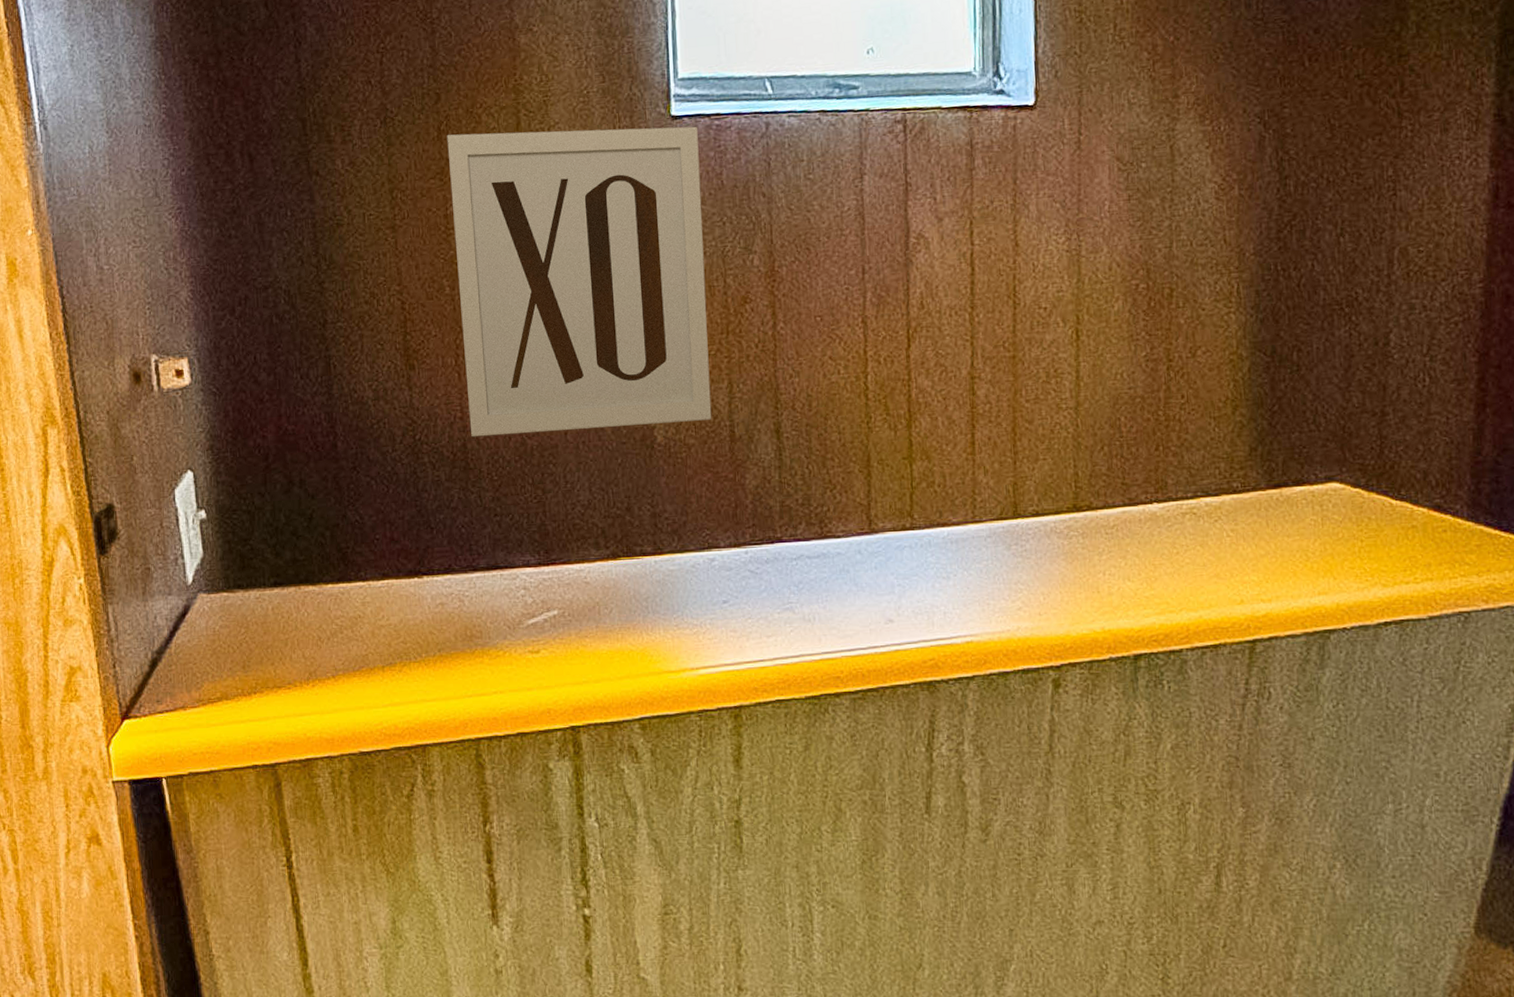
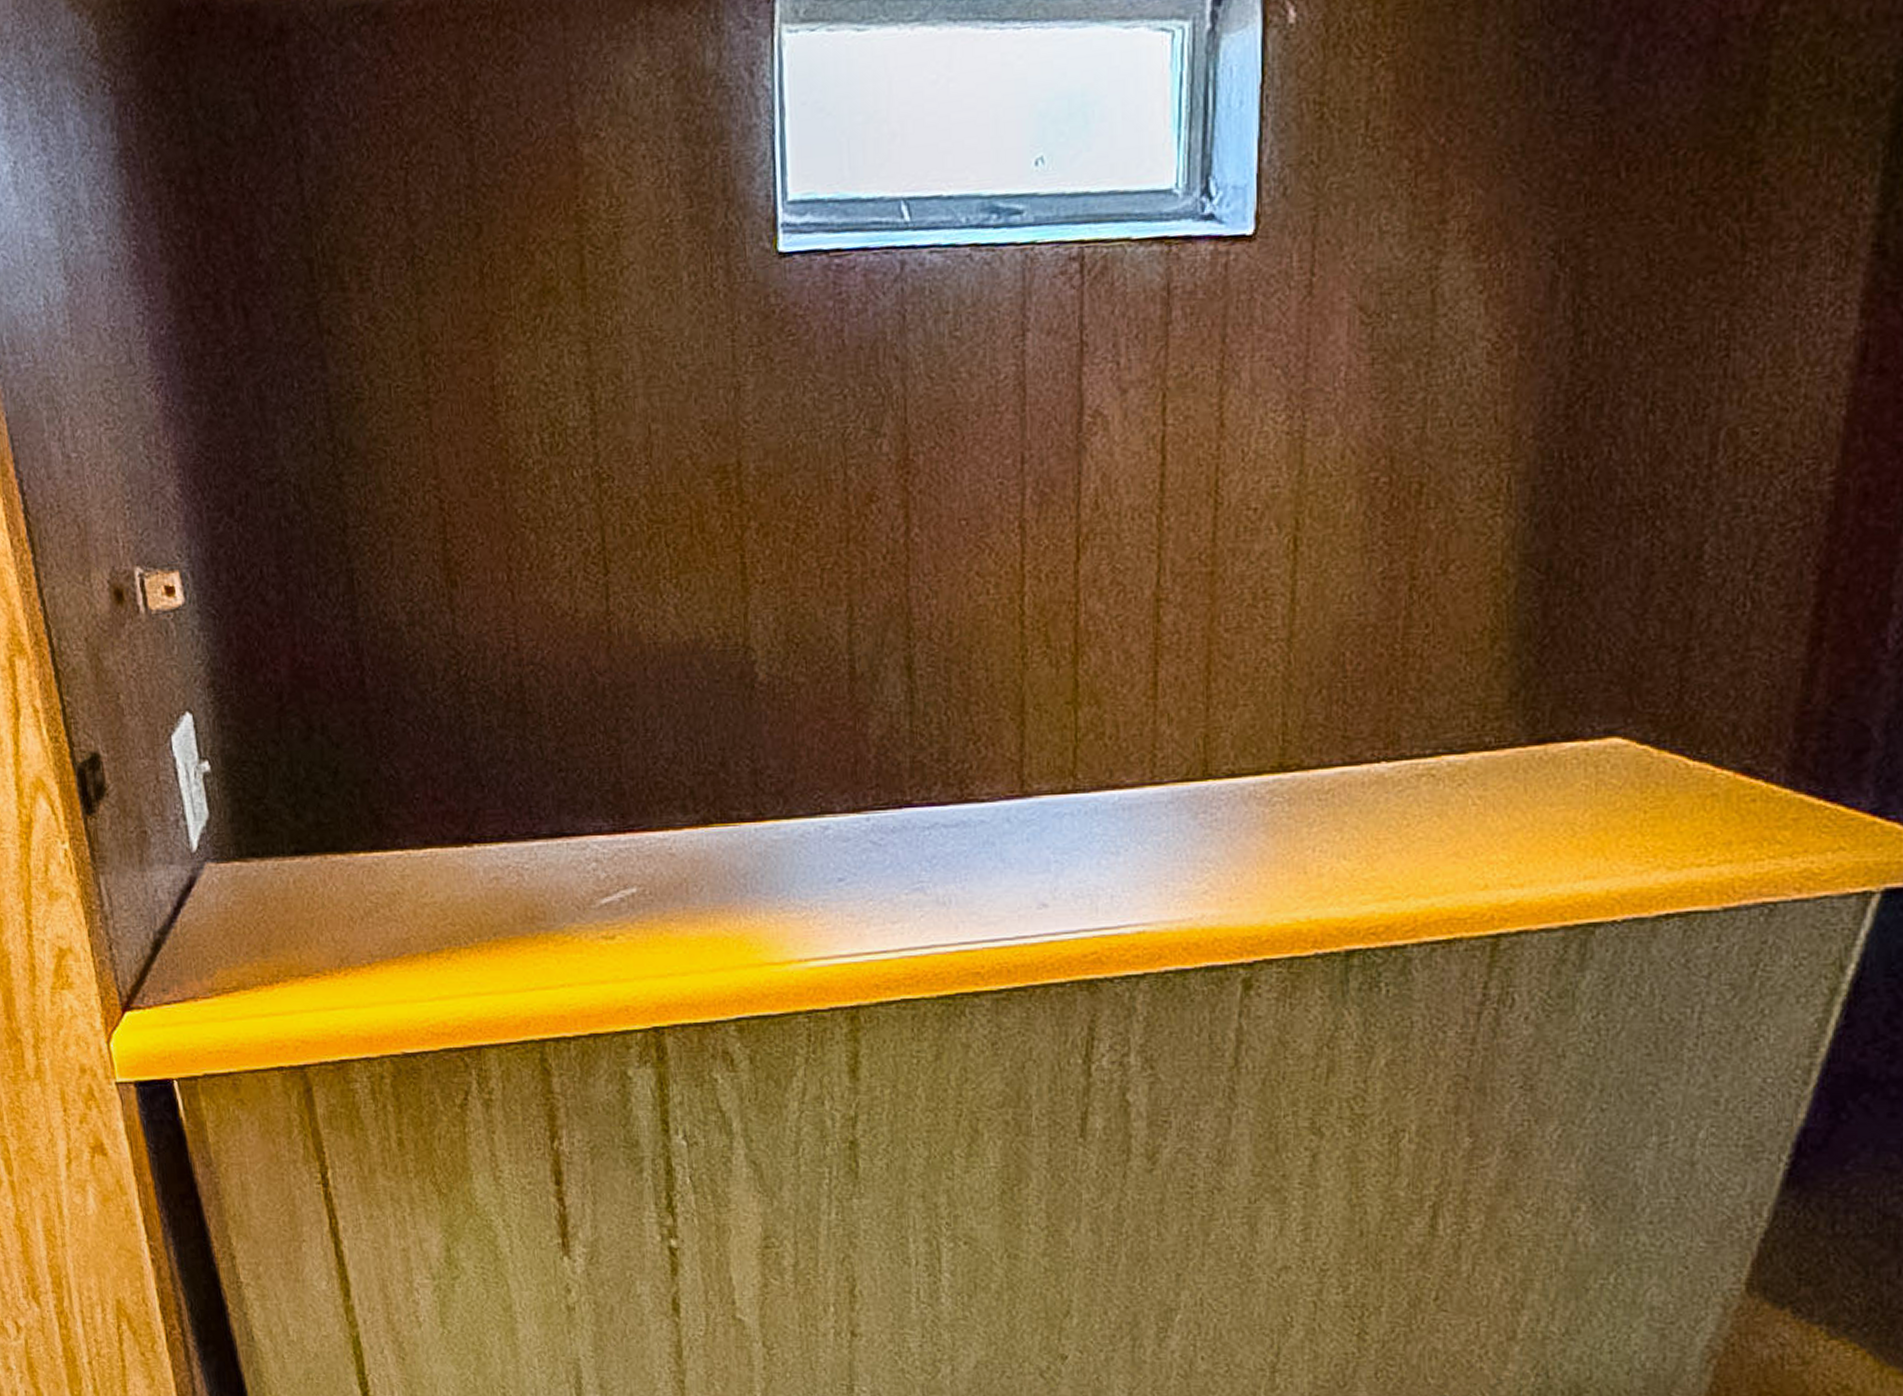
wall art: present [447,126,712,437] -> none [491,266,827,673]

